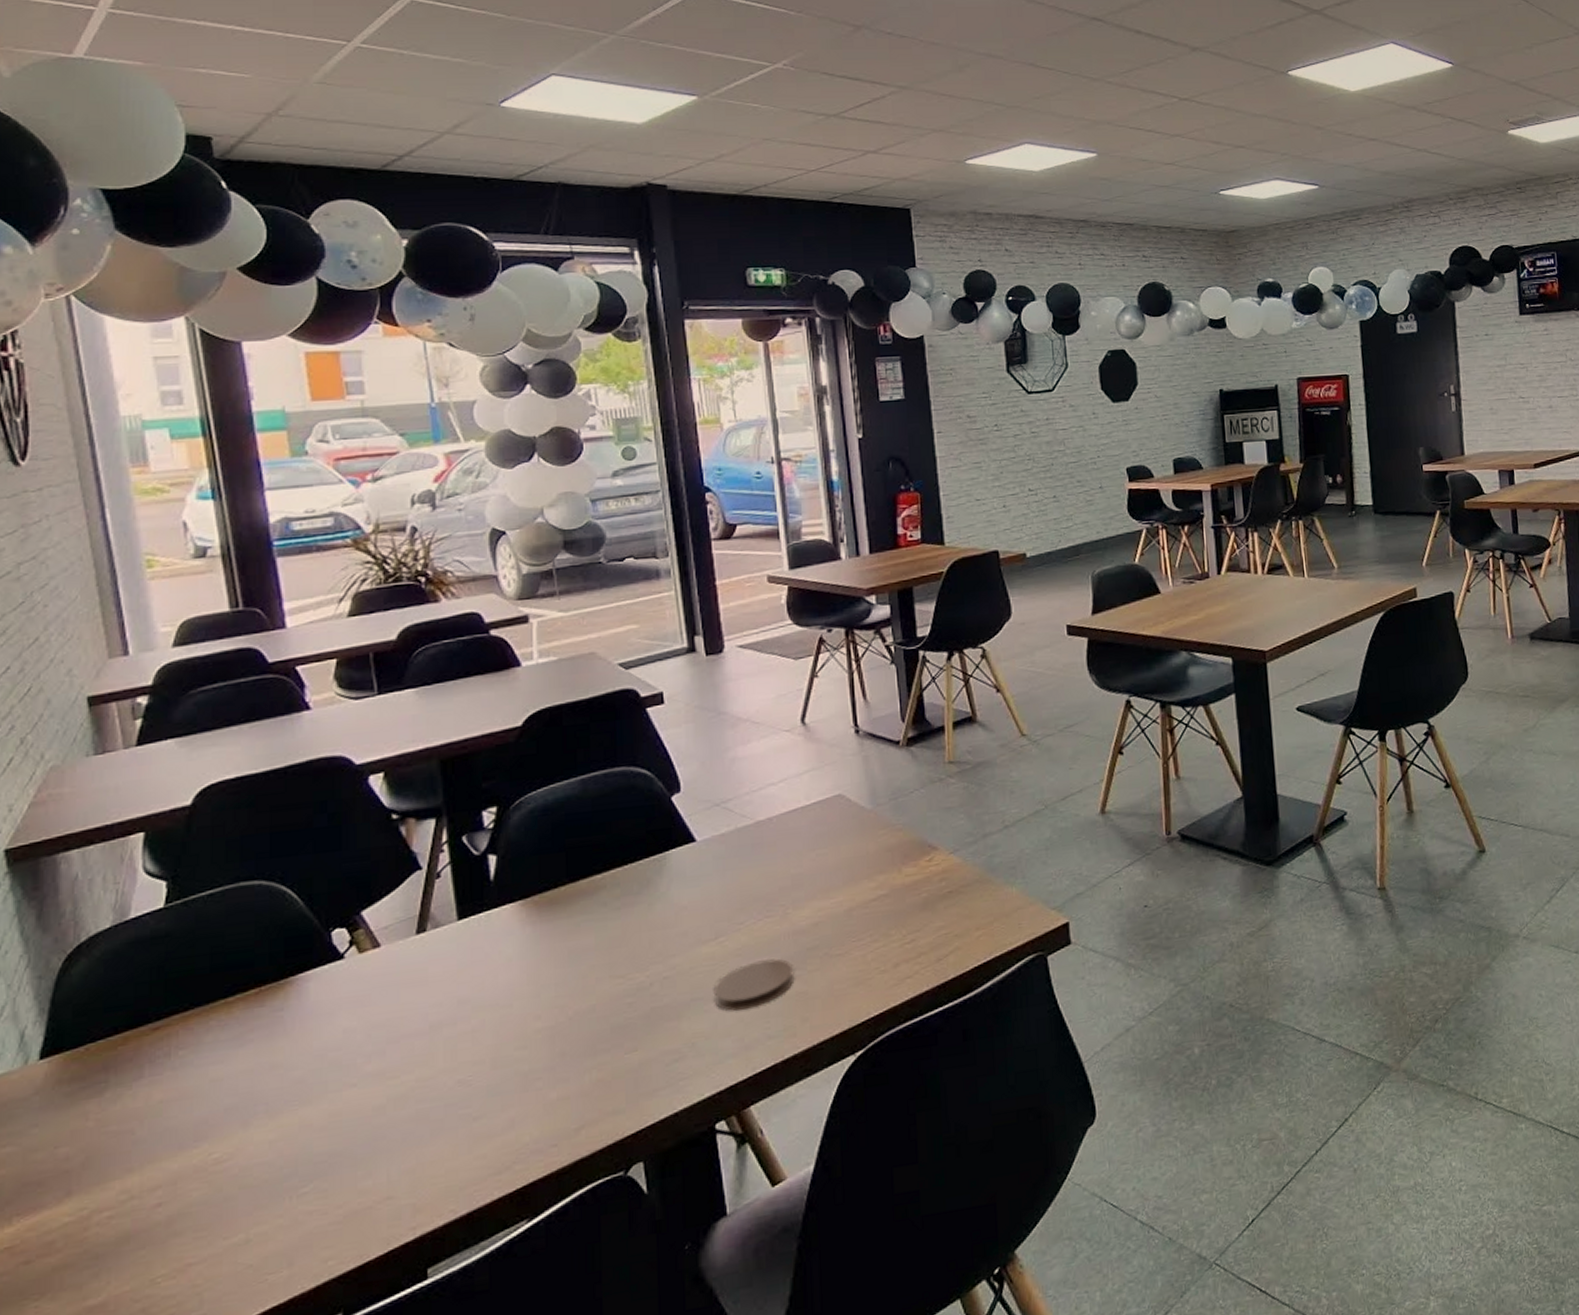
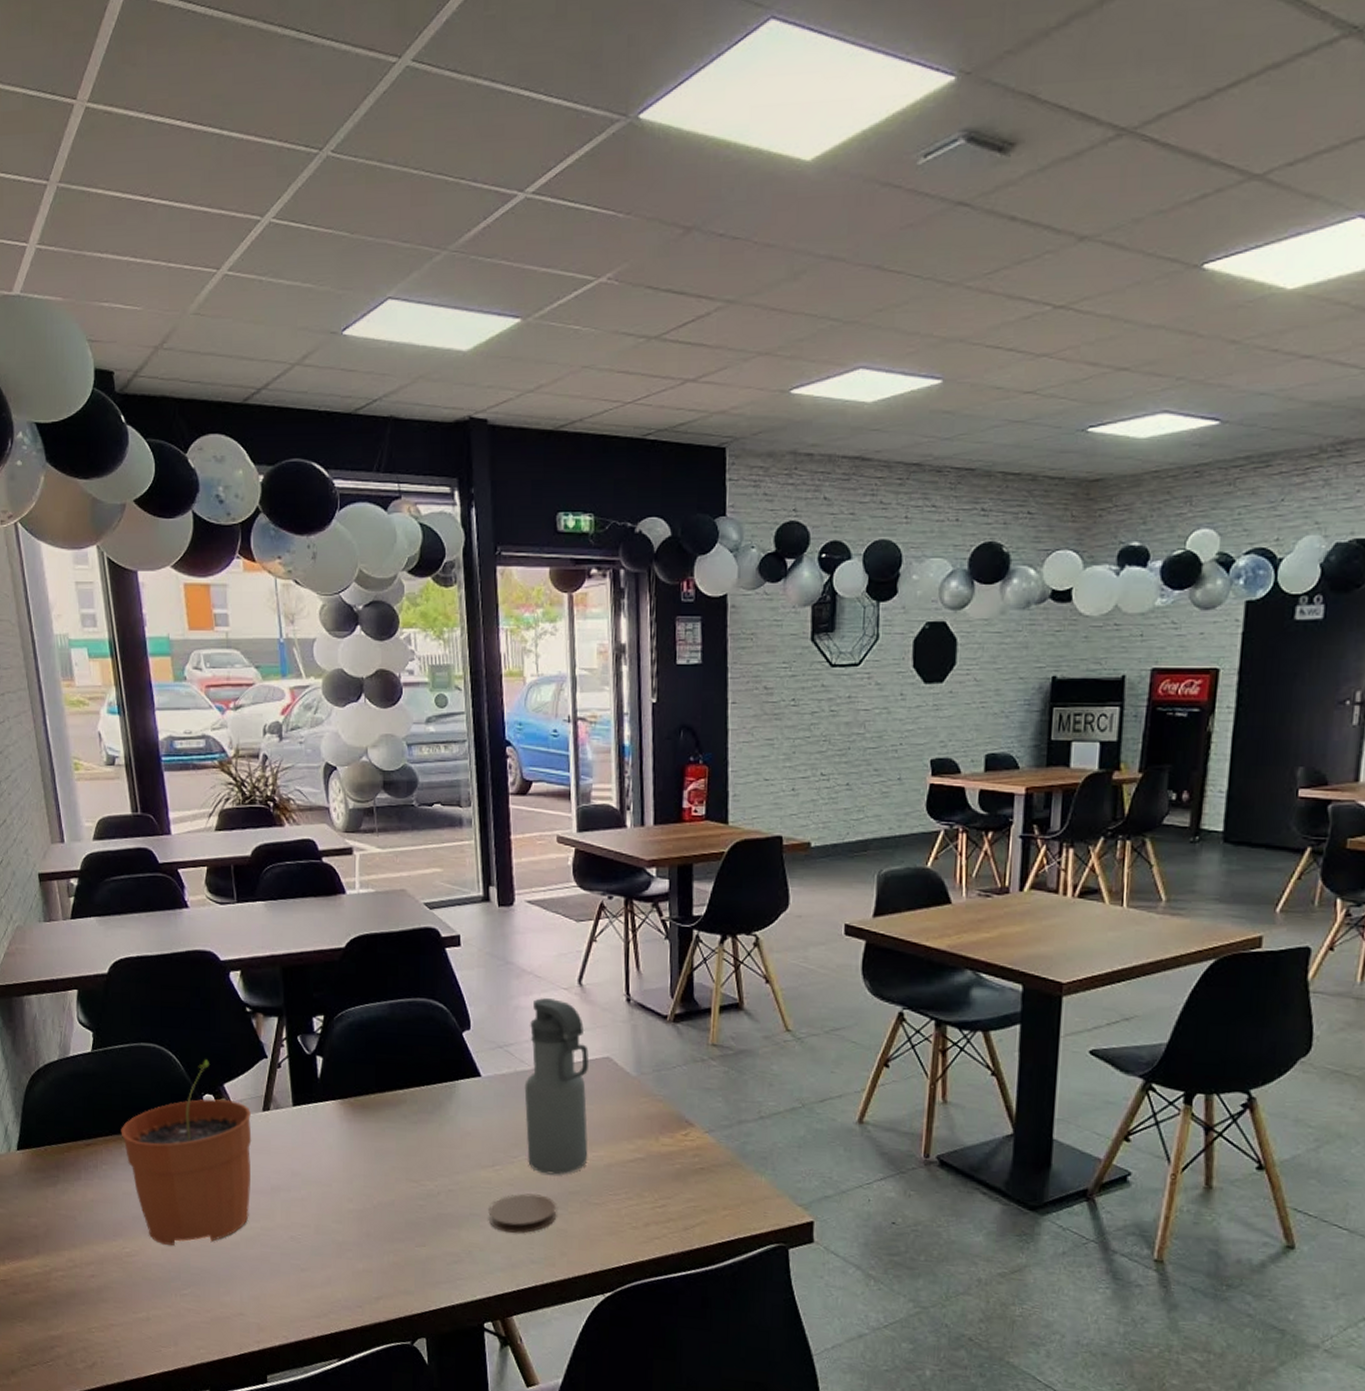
plant pot: none [207,886,402,1135] -> present [121,1059,252,1245]
water bottle: none [747,743,826,935] -> present [524,998,589,1175]

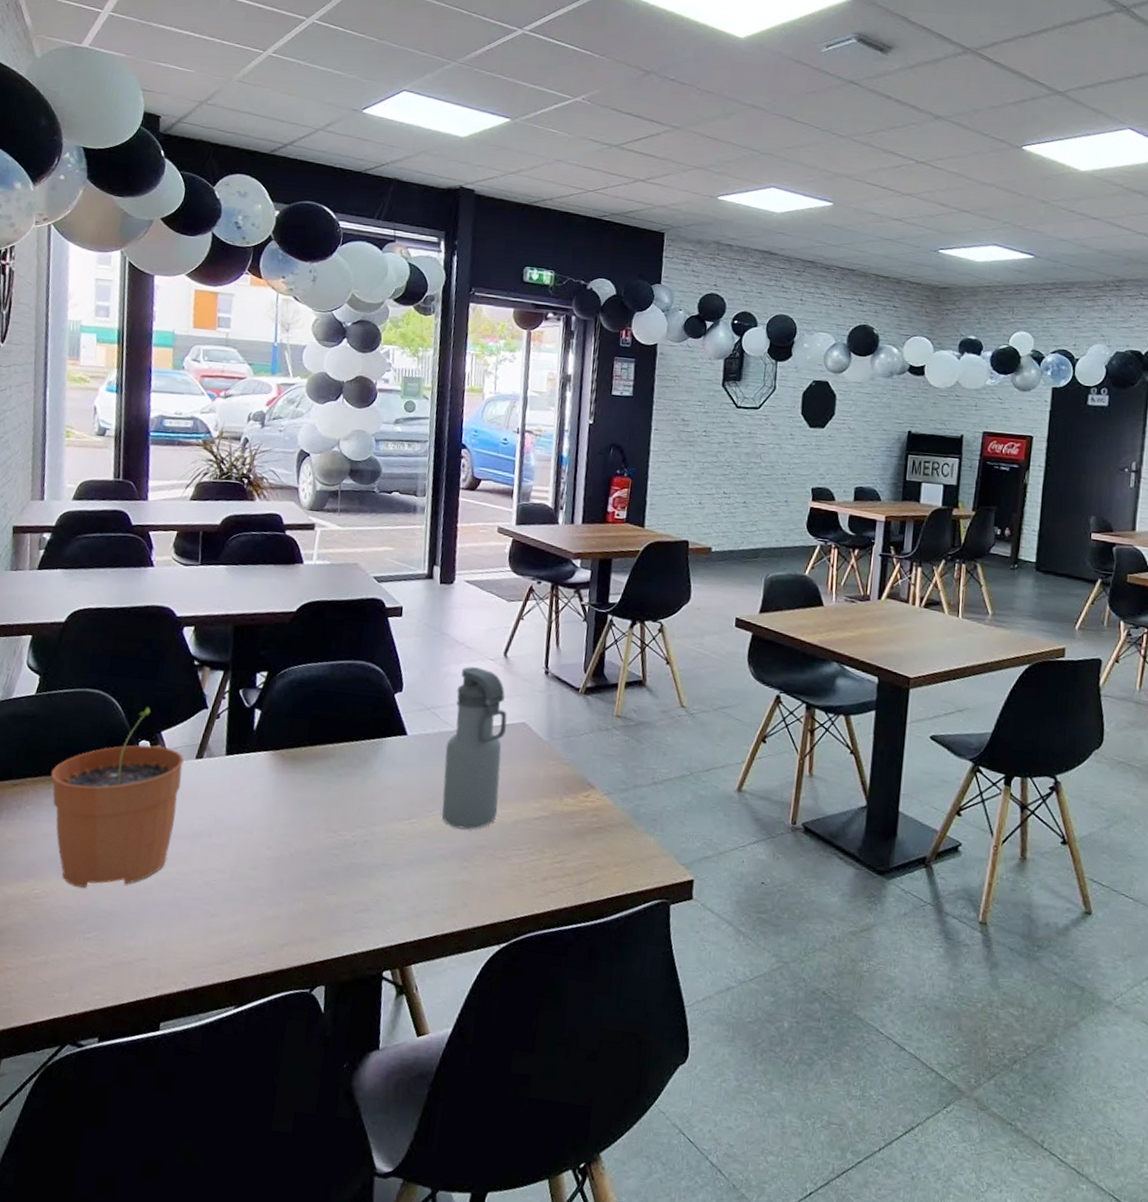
coaster: present [488,1193,557,1234] -> none [399,846,463,884]

